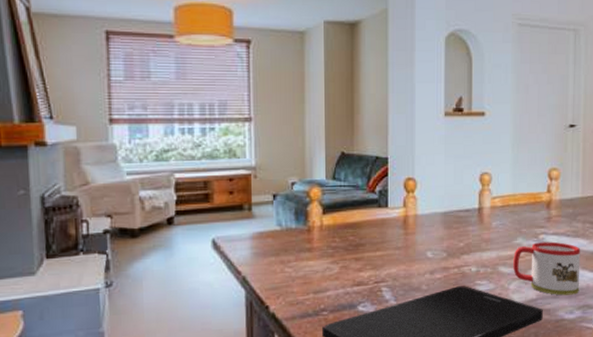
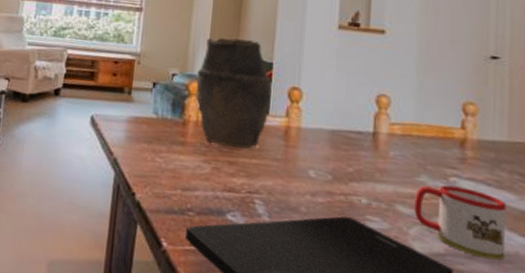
vase: none [316,137,389,245] -> present [196,37,272,149]

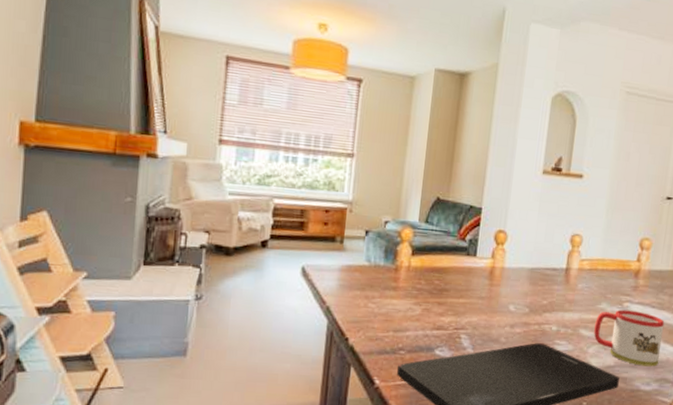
vase: present [196,37,272,149] -> none [408,183,481,290]

